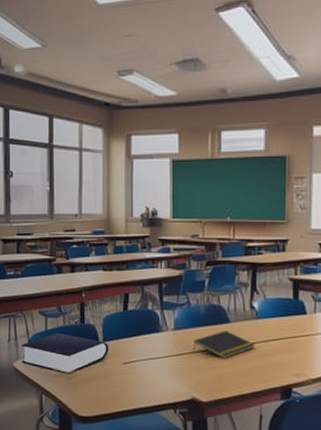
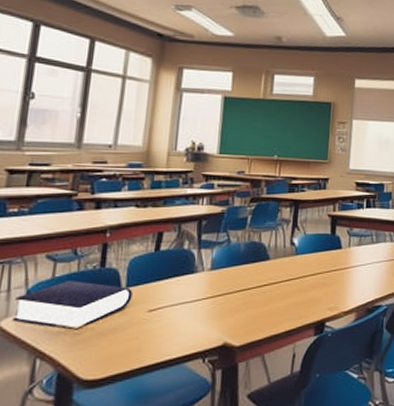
notepad: present [193,330,256,359] -> none [230,268,293,298]

